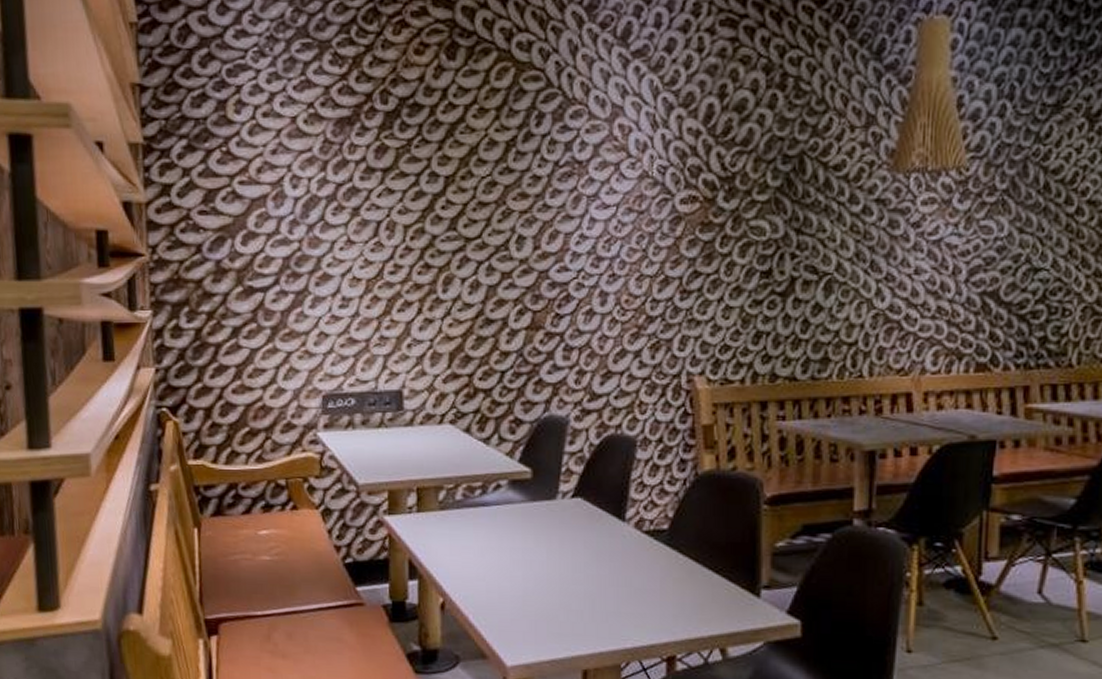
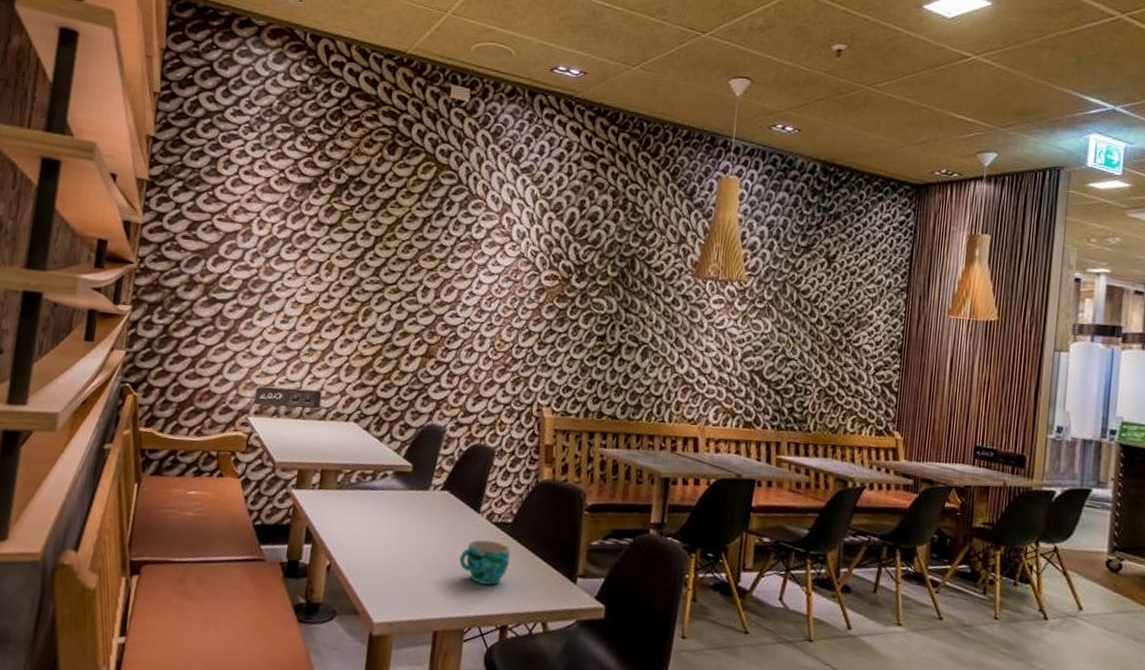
cup: none [606,554,671,609] -> present [459,540,511,585]

